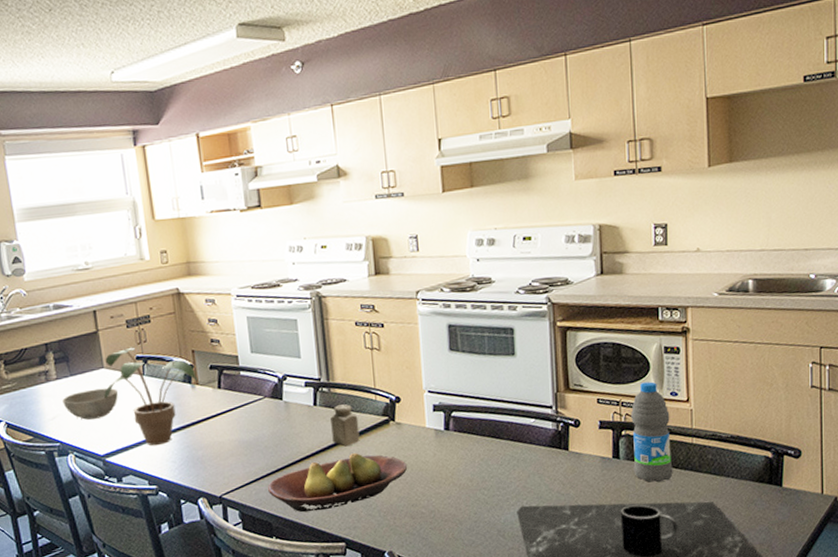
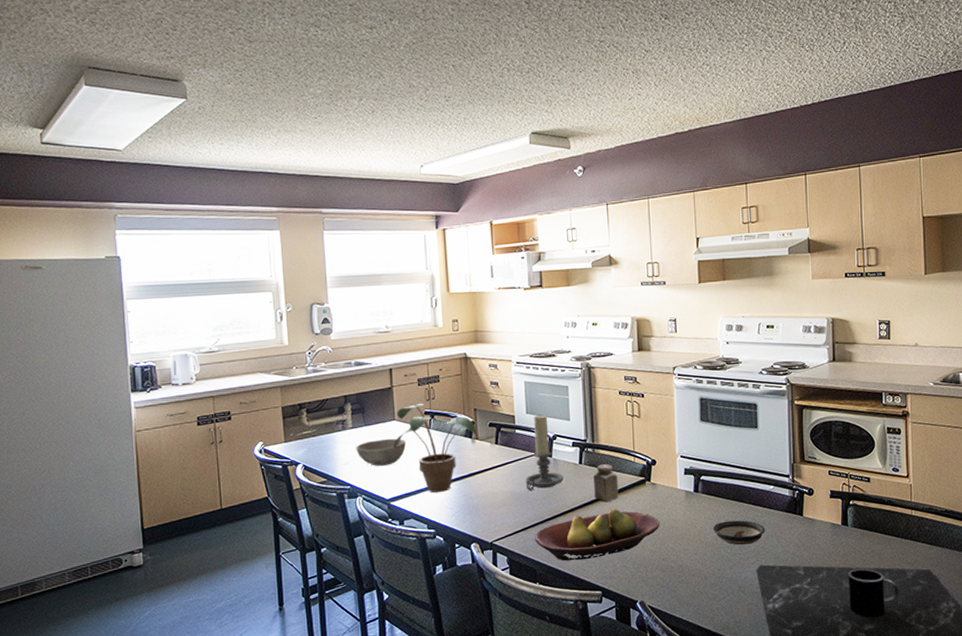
candle holder: none [254,353,297,438] -> present [525,414,564,491]
saucer: none [466,458,527,486] -> present [712,520,766,545]
water bottle: present [631,382,673,483] -> none [858,458,895,550]

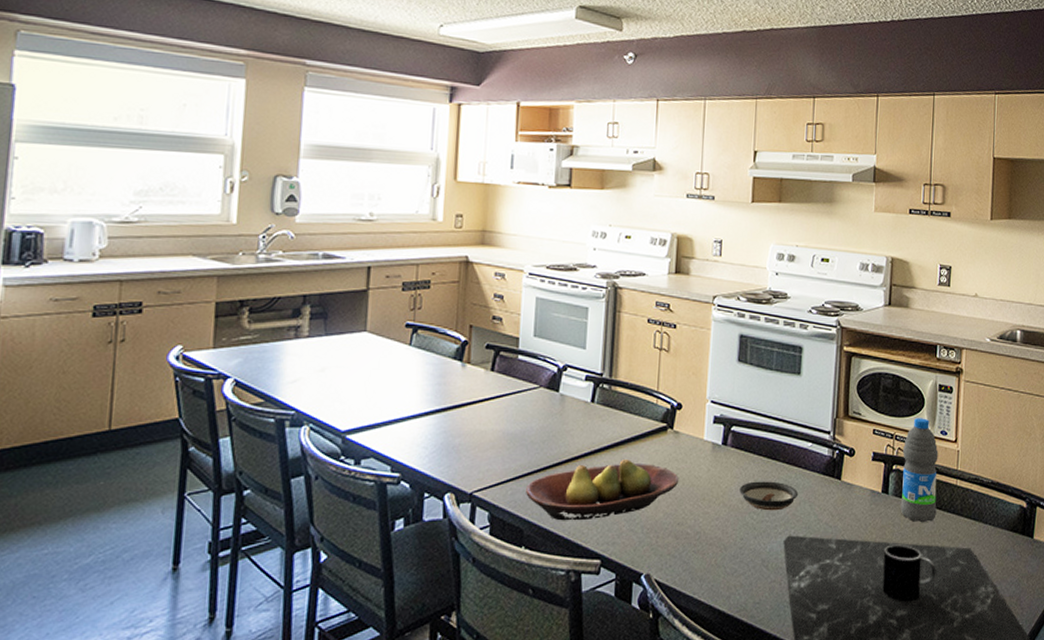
bowl: present [356,438,406,466] -> none [309,353,376,388]
potted plant: present [394,403,478,493] -> none [360,312,471,427]
candle holder: present [525,414,564,491] -> none [522,339,570,431]
salt shaker: present [594,464,619,503] -> none [605,405,636,451]
water bottle: none [858,458,895,550] -> present [900,418,939,523]

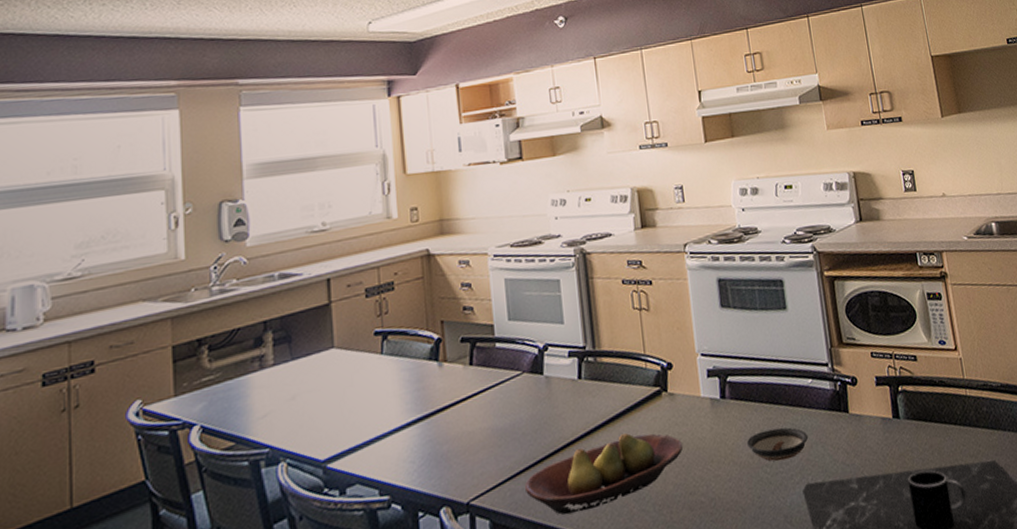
water bottle: present [900,418,939,523] -> none [904,330,953,443]

